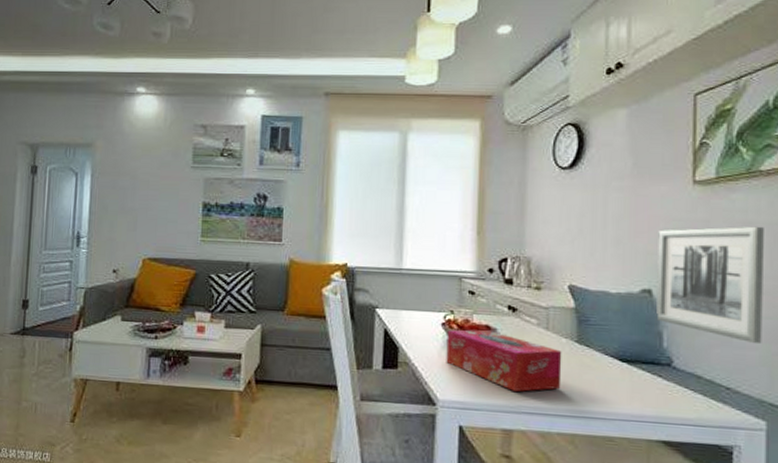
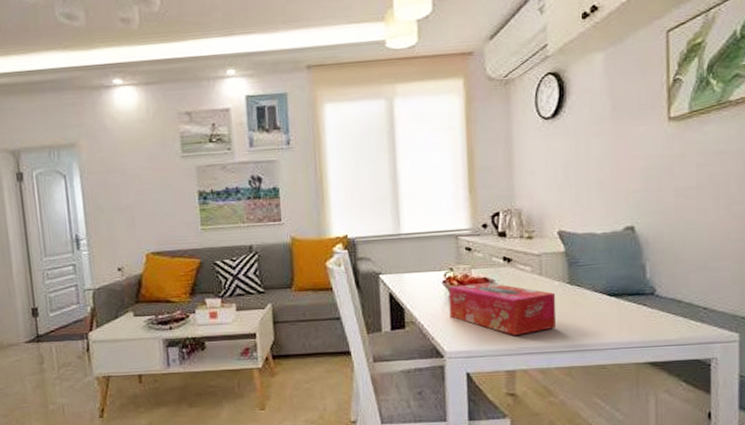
wall art: present [656,226,764,345] -> none [638,155,734,266]

